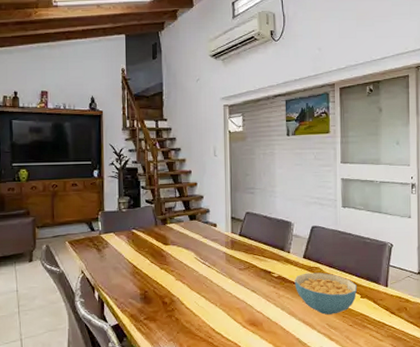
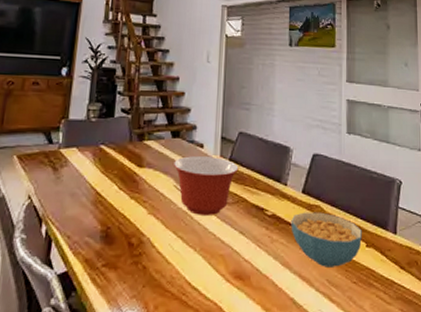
mixing bowl: none [192,233,248,279] -> present [173,156,239,215]

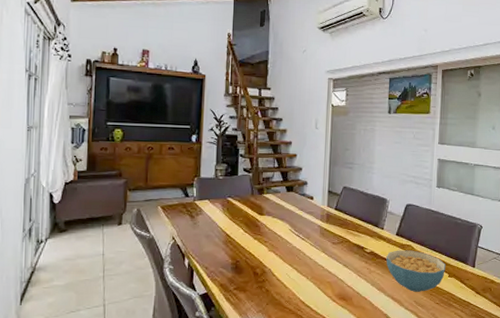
mixing bowl: present [173,156,239,215] -> none [288,206,343,252]

